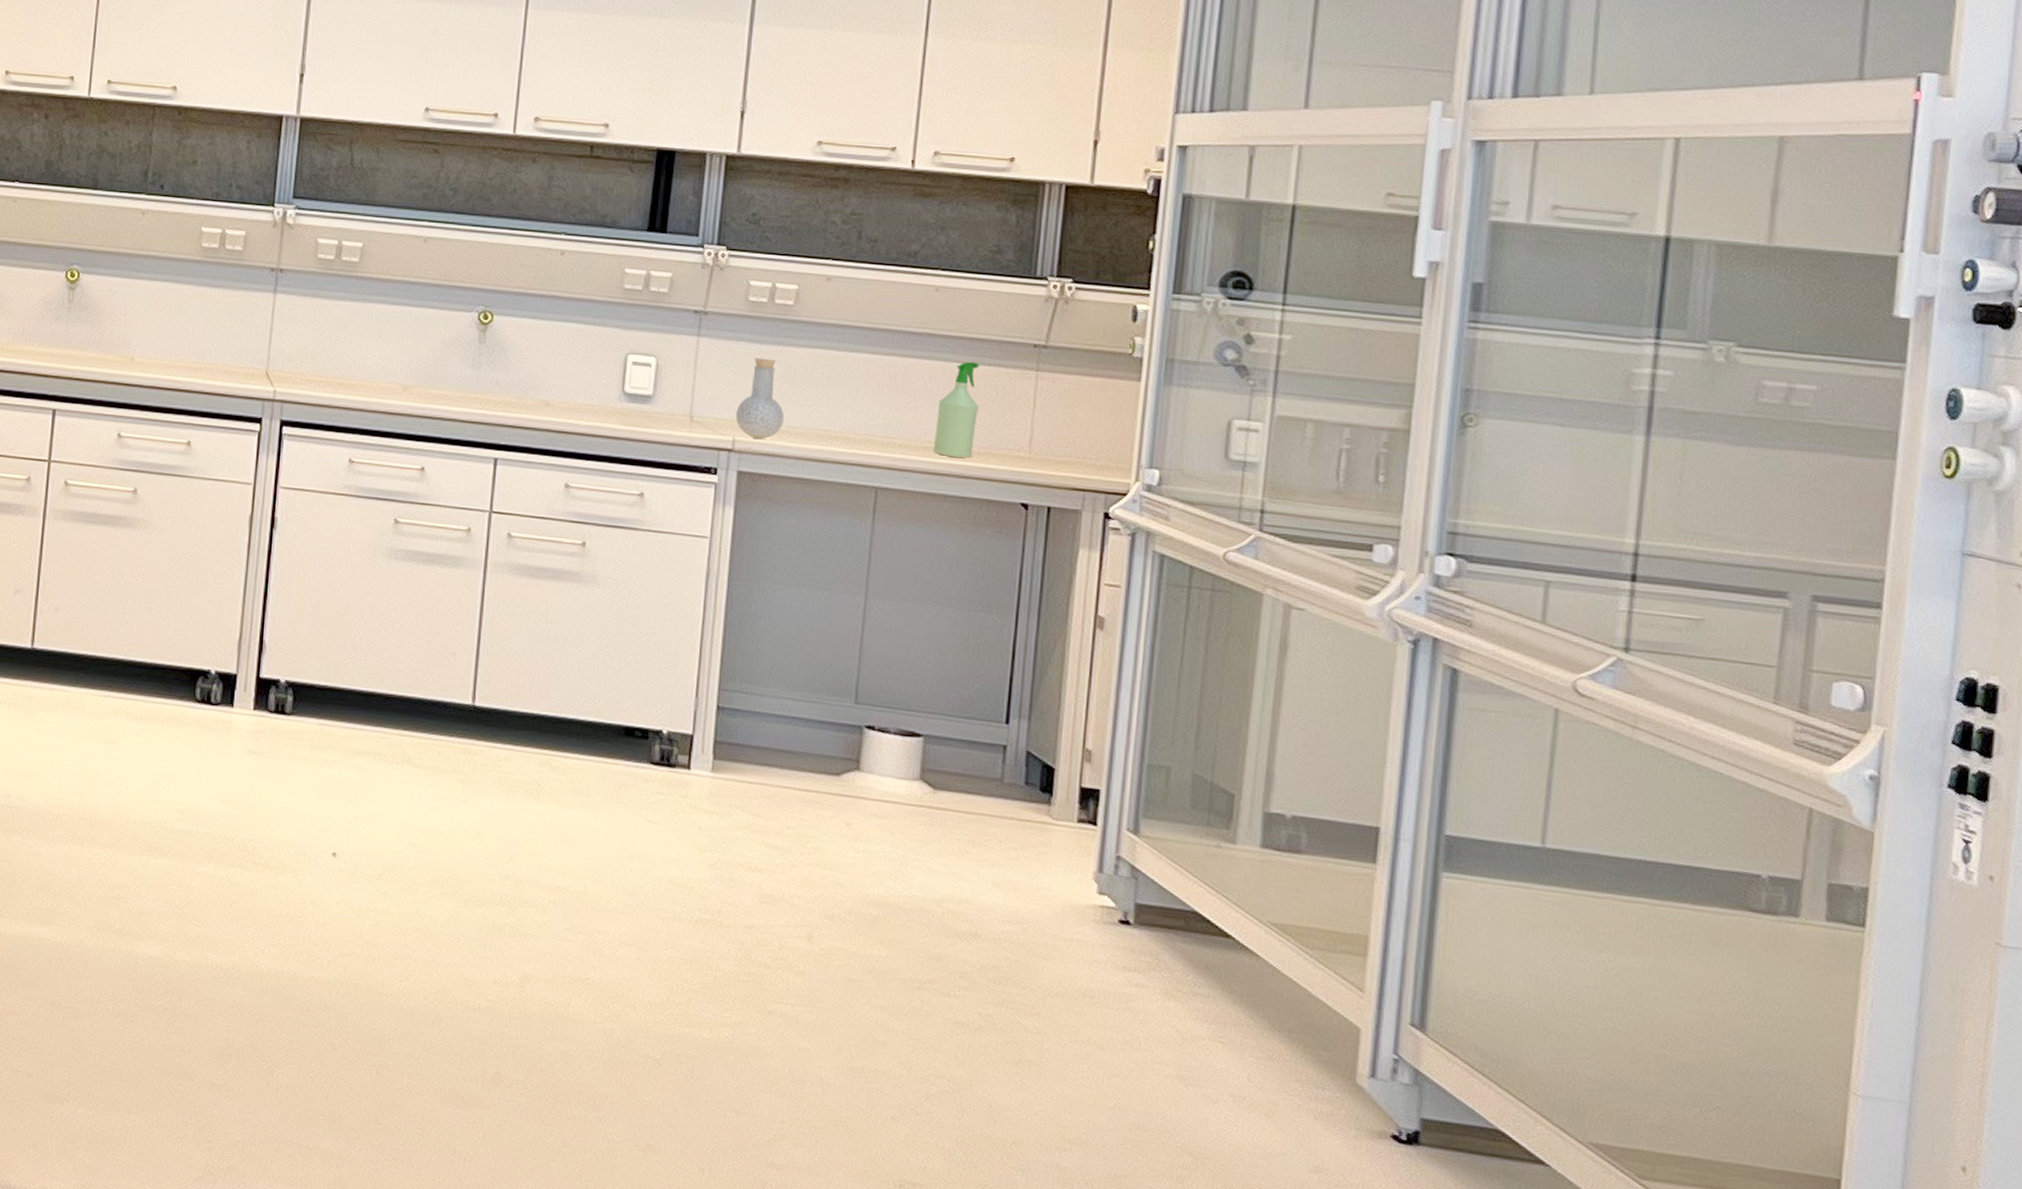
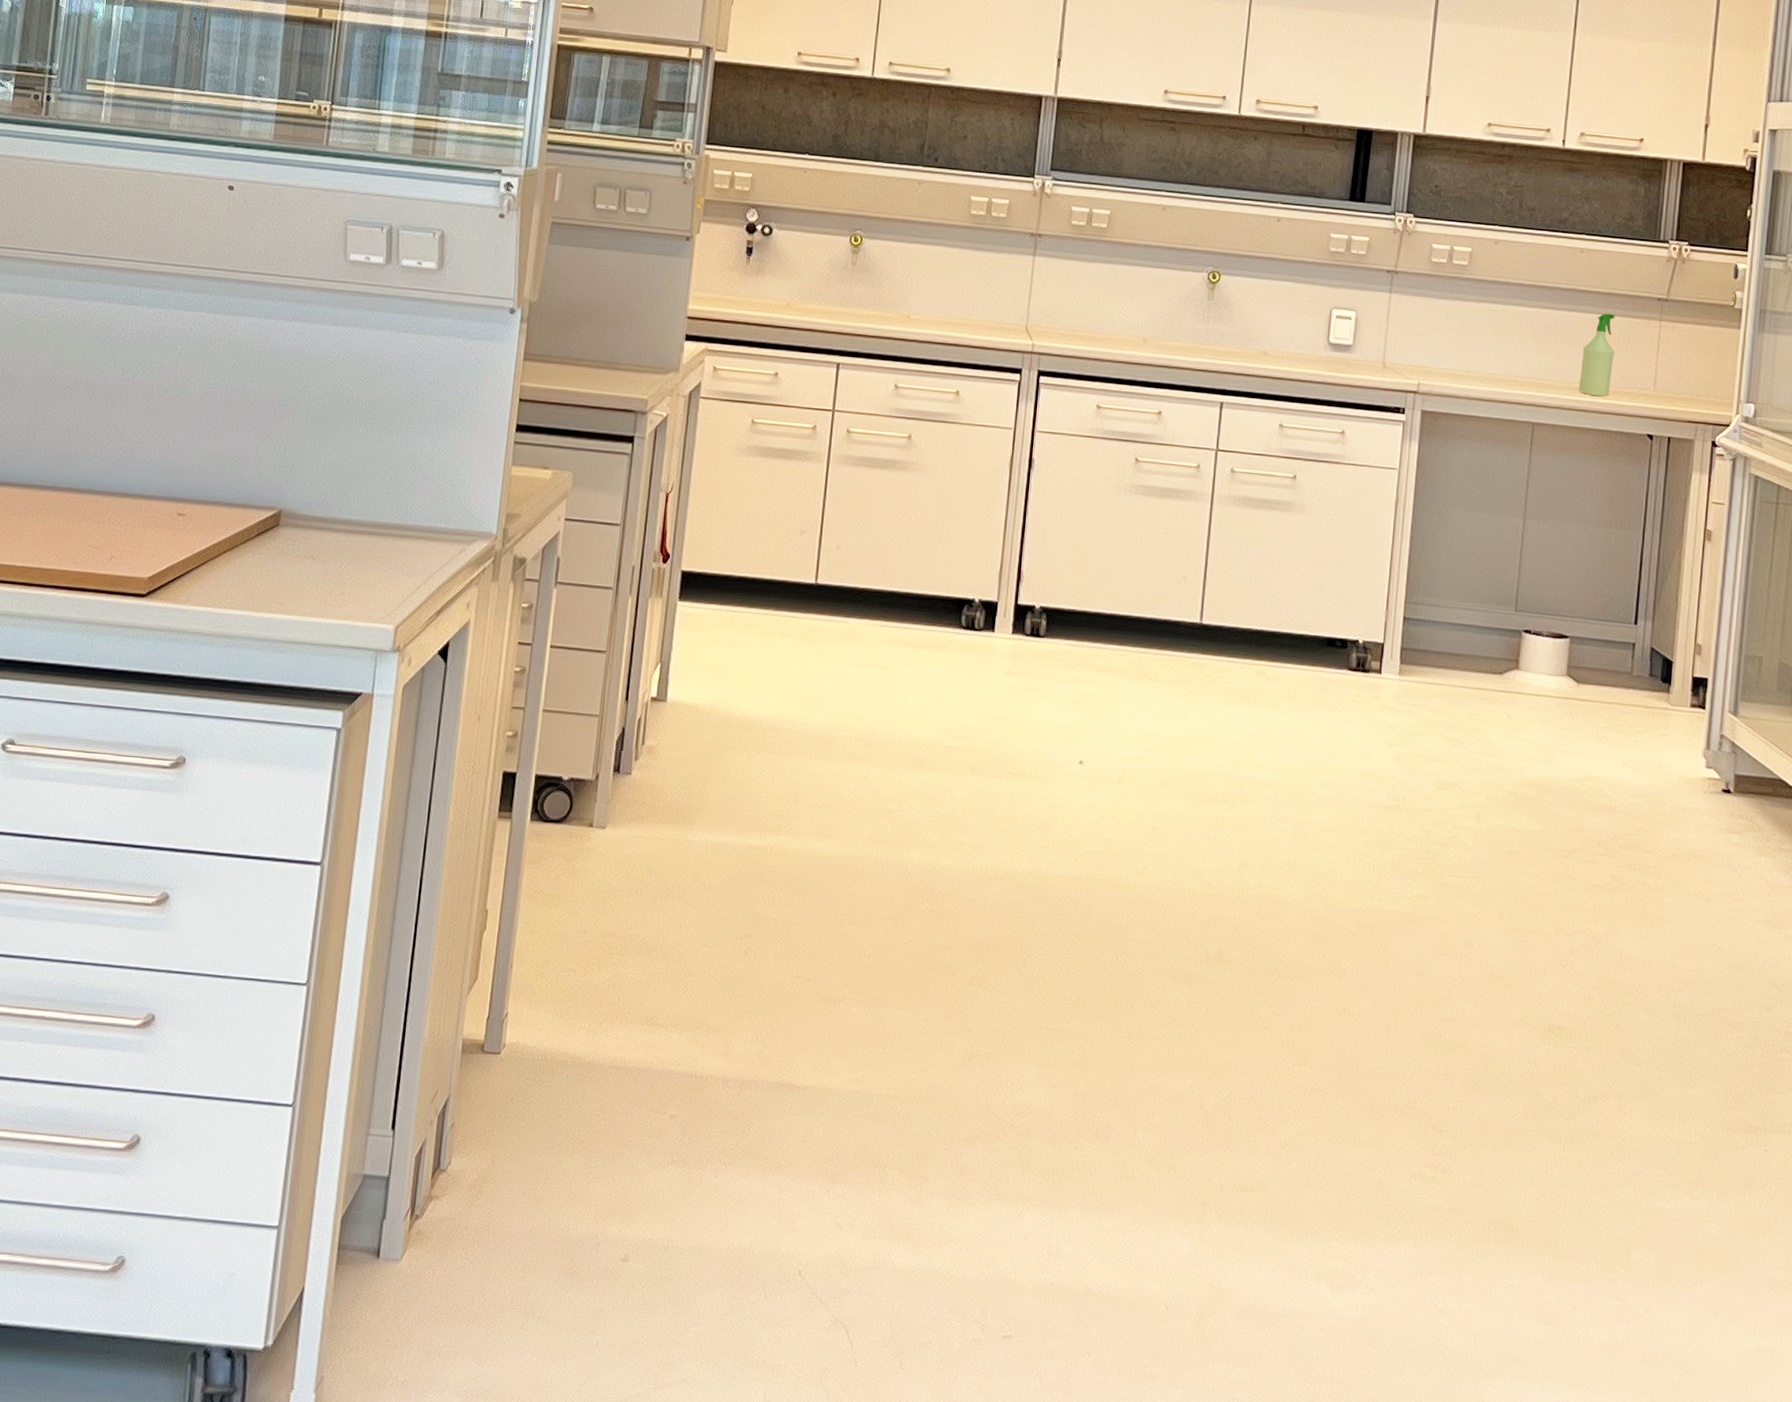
flask: present [736,357,785,440] -> none [1420,311,1460,383]

